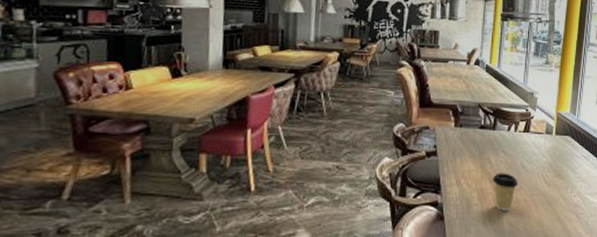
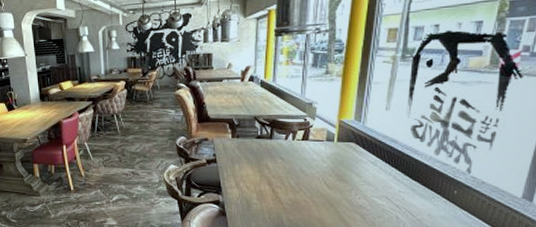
coffee cup: present [493,173,519,211] -> none [271,177,298,210]

